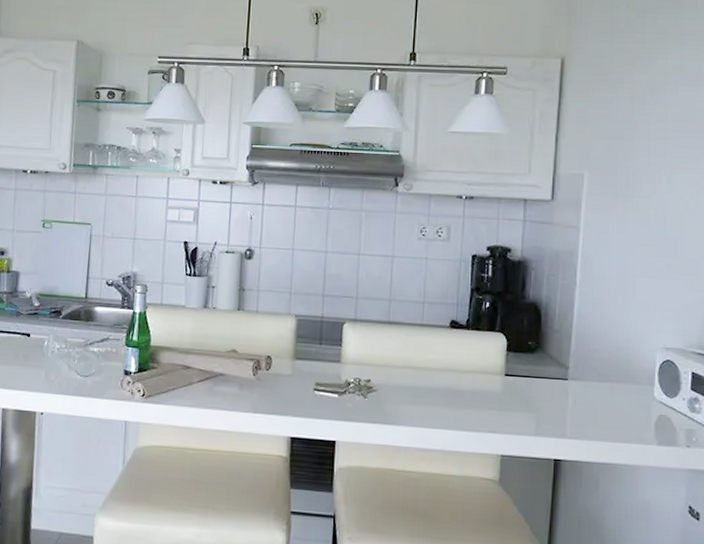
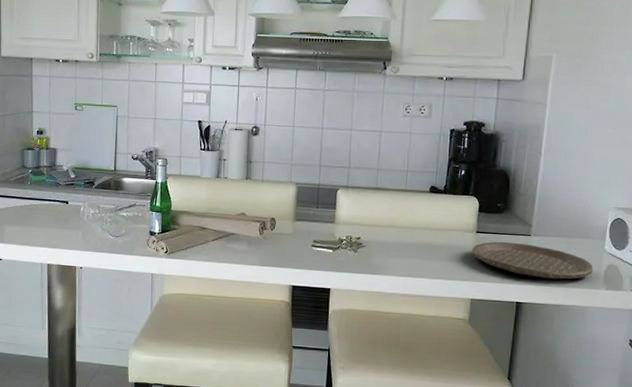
plate: none [500,386,641,433] -> present [471,241,593,280]

